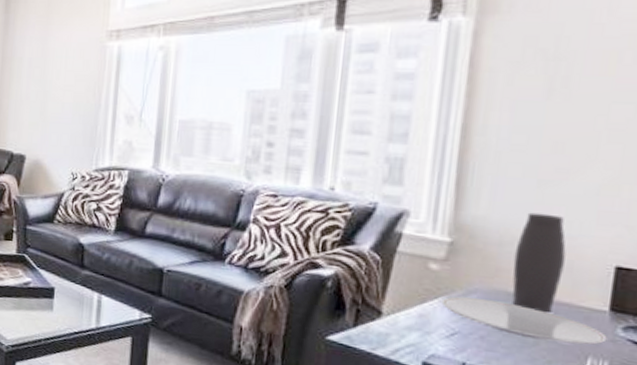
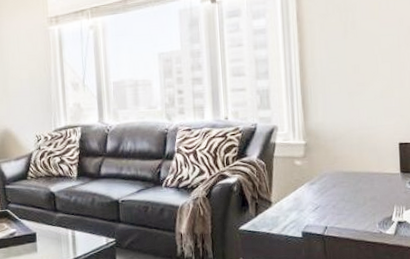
plate: present [441,296,607,346] -> none [306,179,402,201]
vase: present [512,212,566,314] -> none [343,114,372,182]

